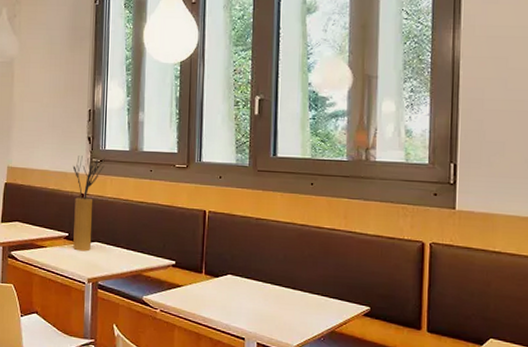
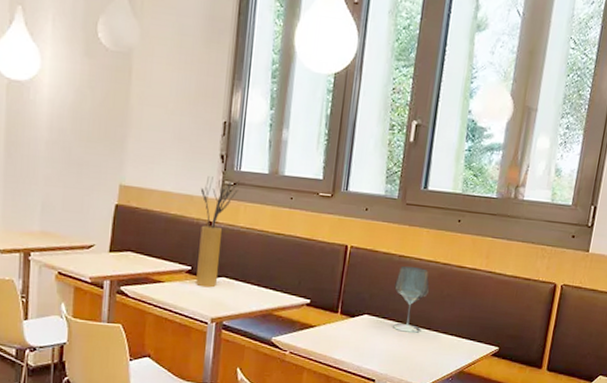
wine glass: none [255,228,290,292] -> present [393,265,430,333]

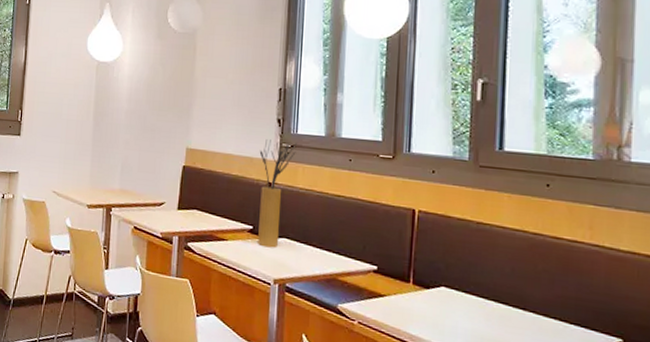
wine glass: present [393,265,430,333] -> none [475,234,520,313]

